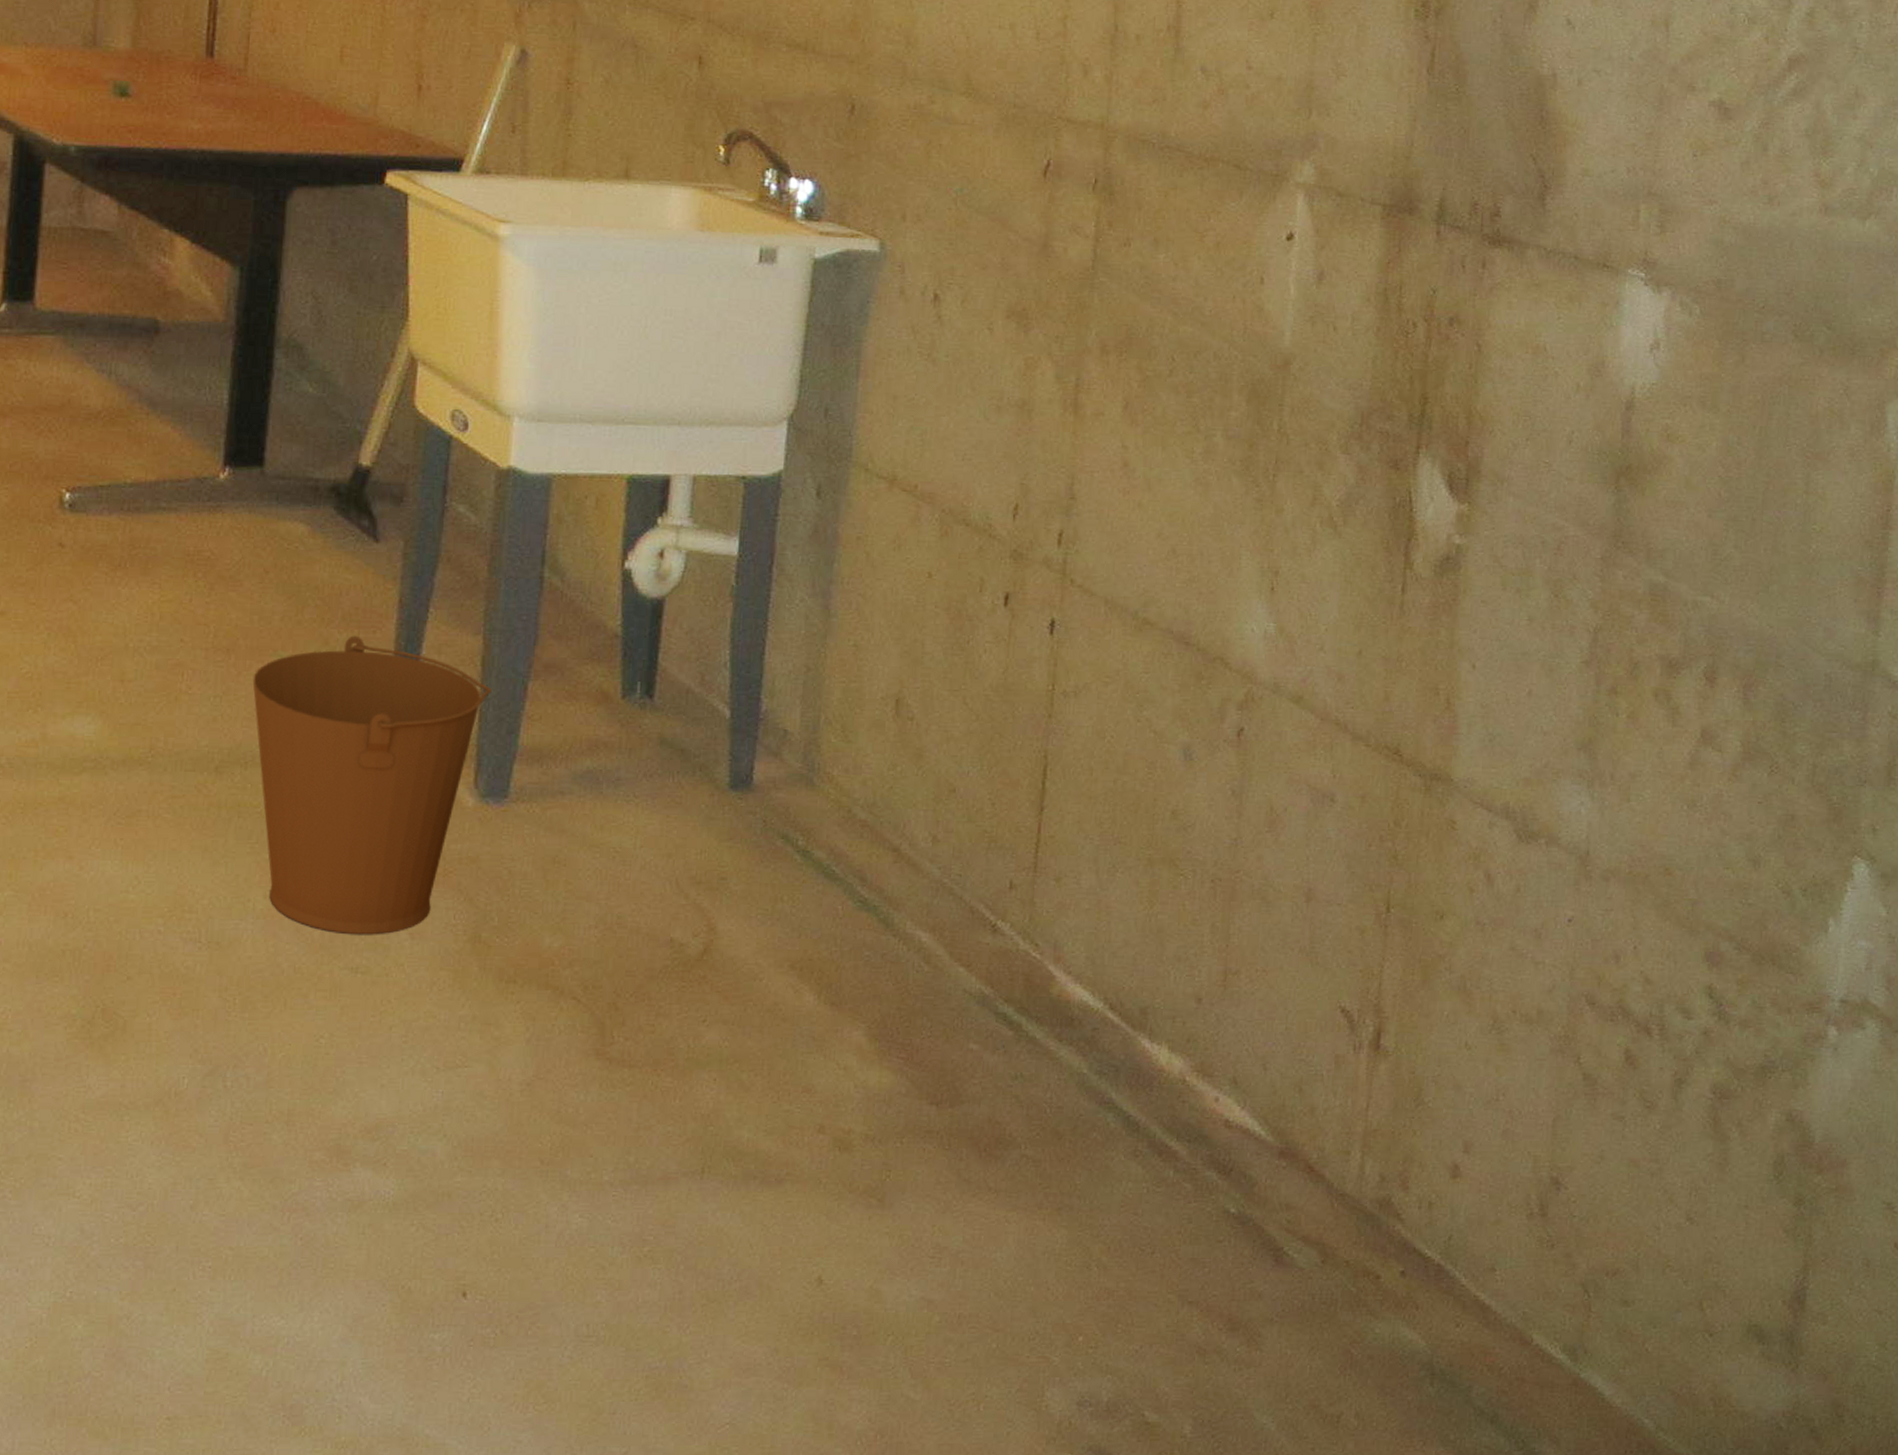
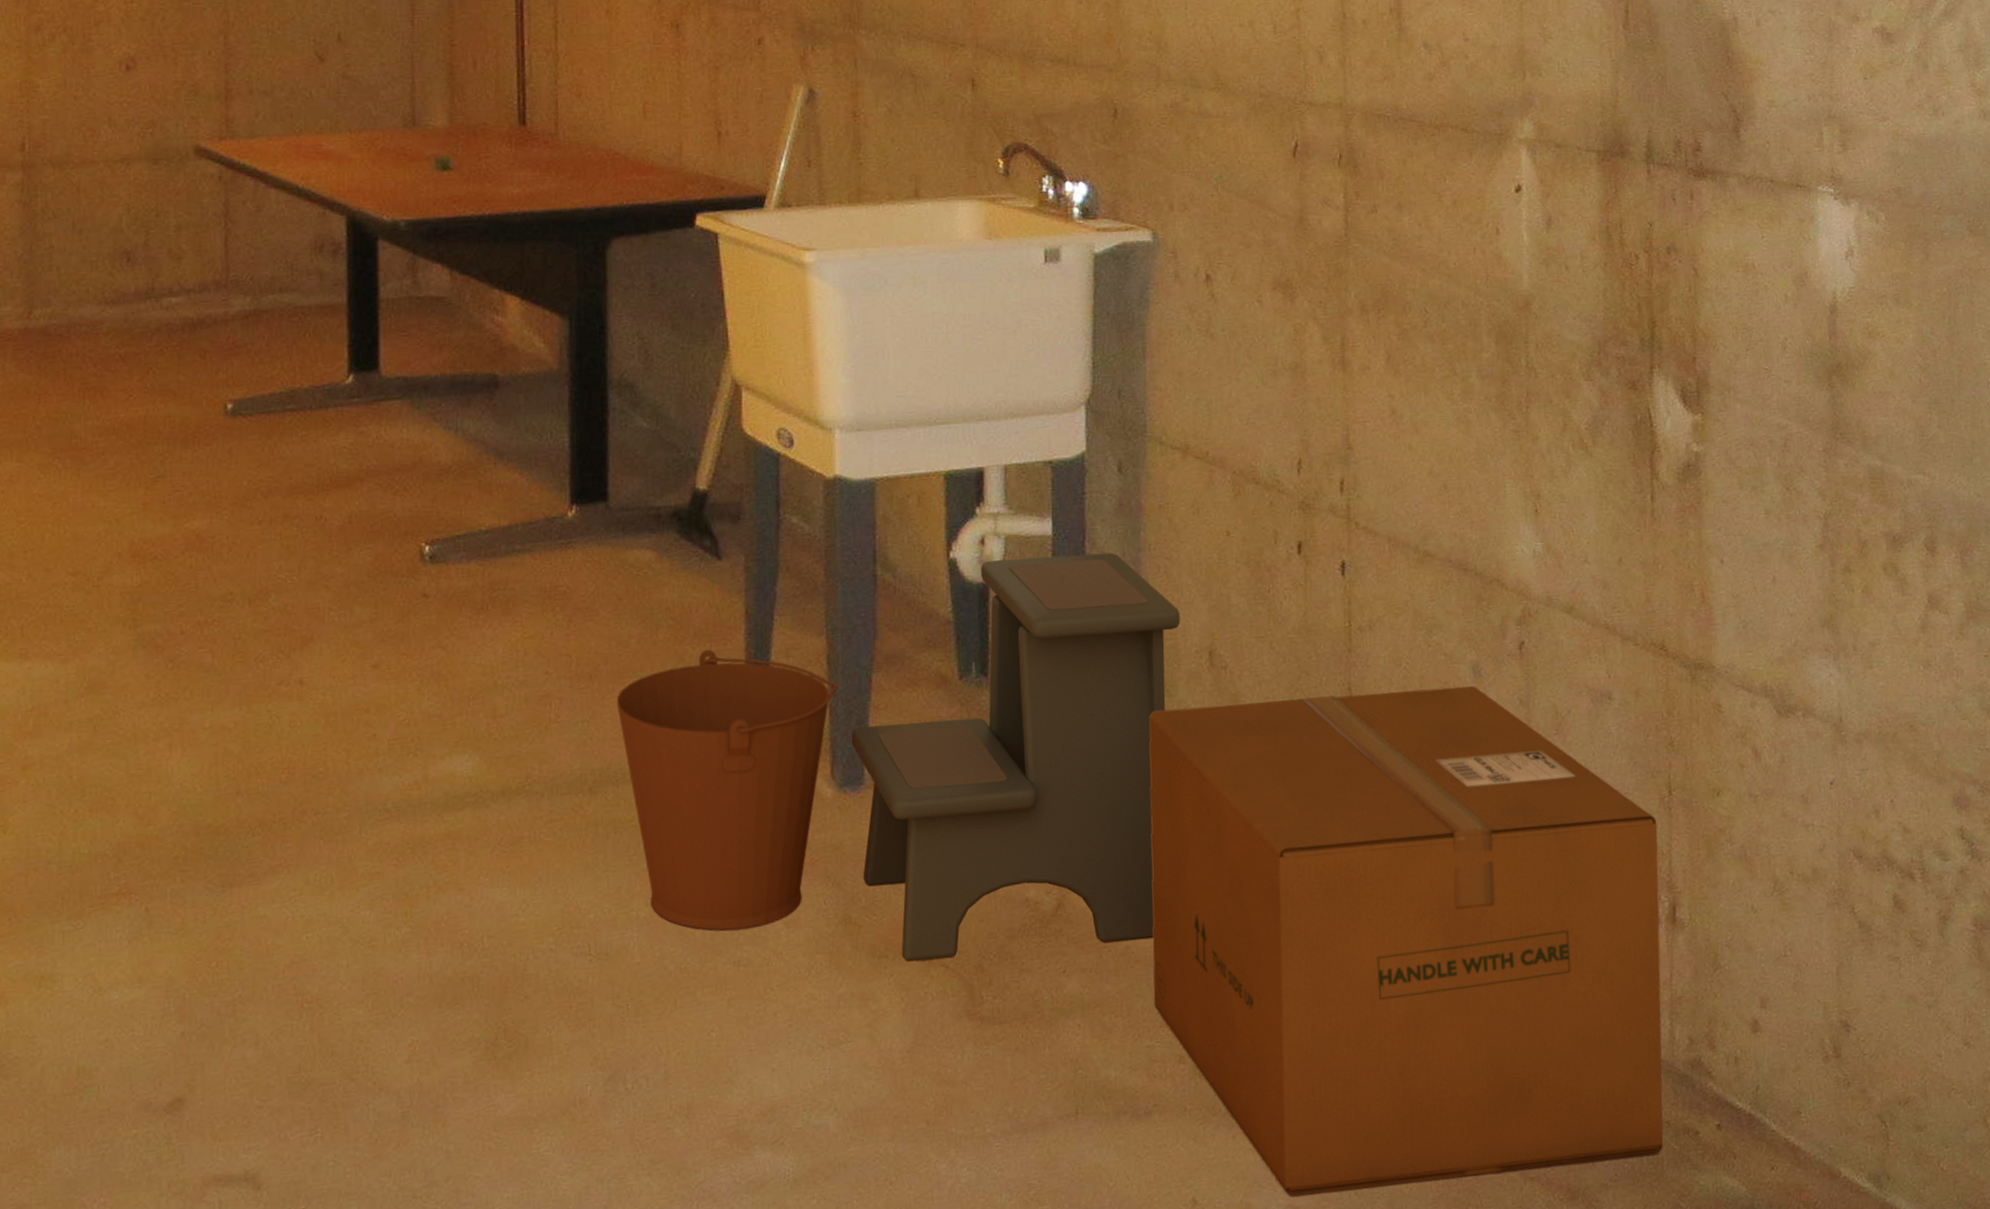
step stool: none [497,576,869,998] -> present [851,552,1180,962]
box: none [797,756,1370,1294] -> present [1148,686,1664,1197]

